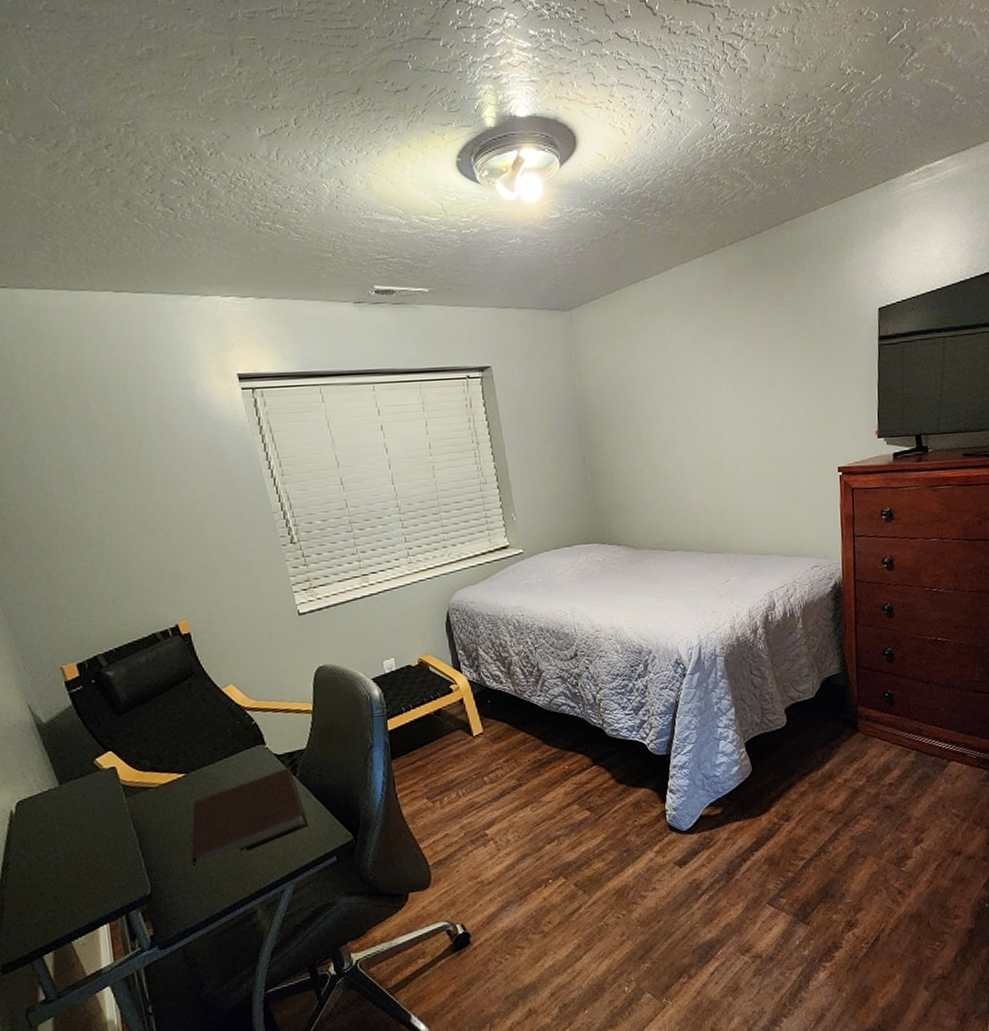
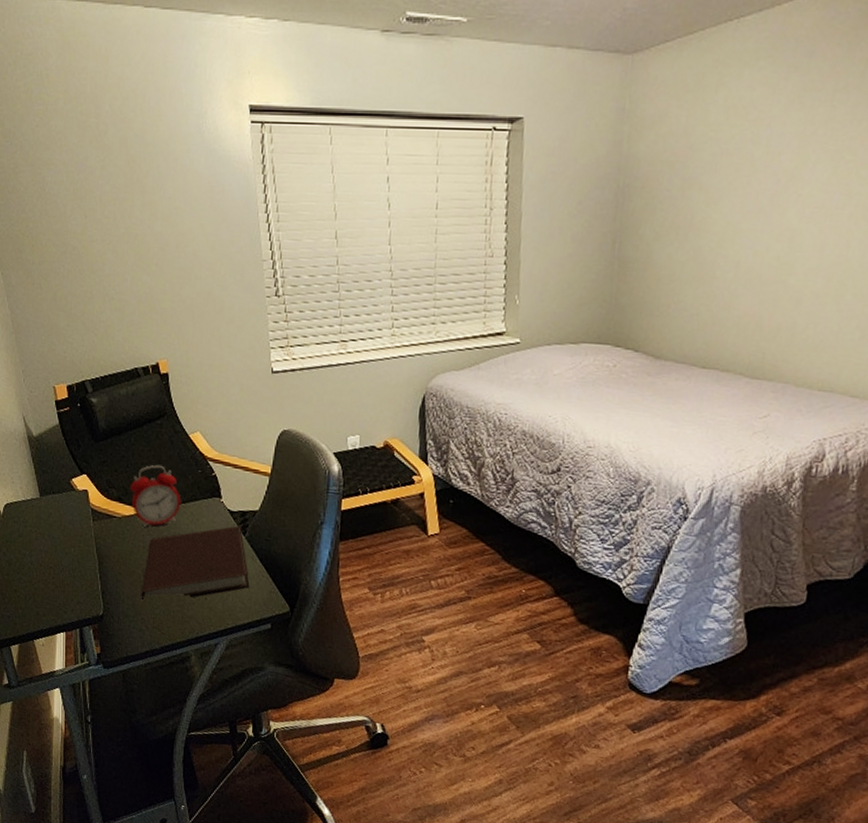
alarm clock: none [164,724,224,791] -> present [130,464,182,527]

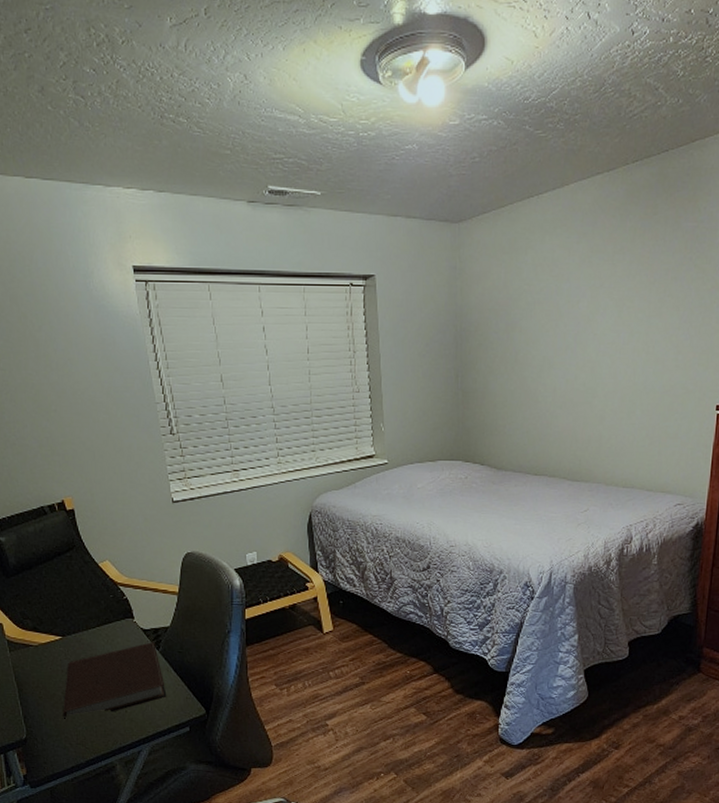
alarm clock: present [130,464,182,527] -> none [44,593,96,652]

